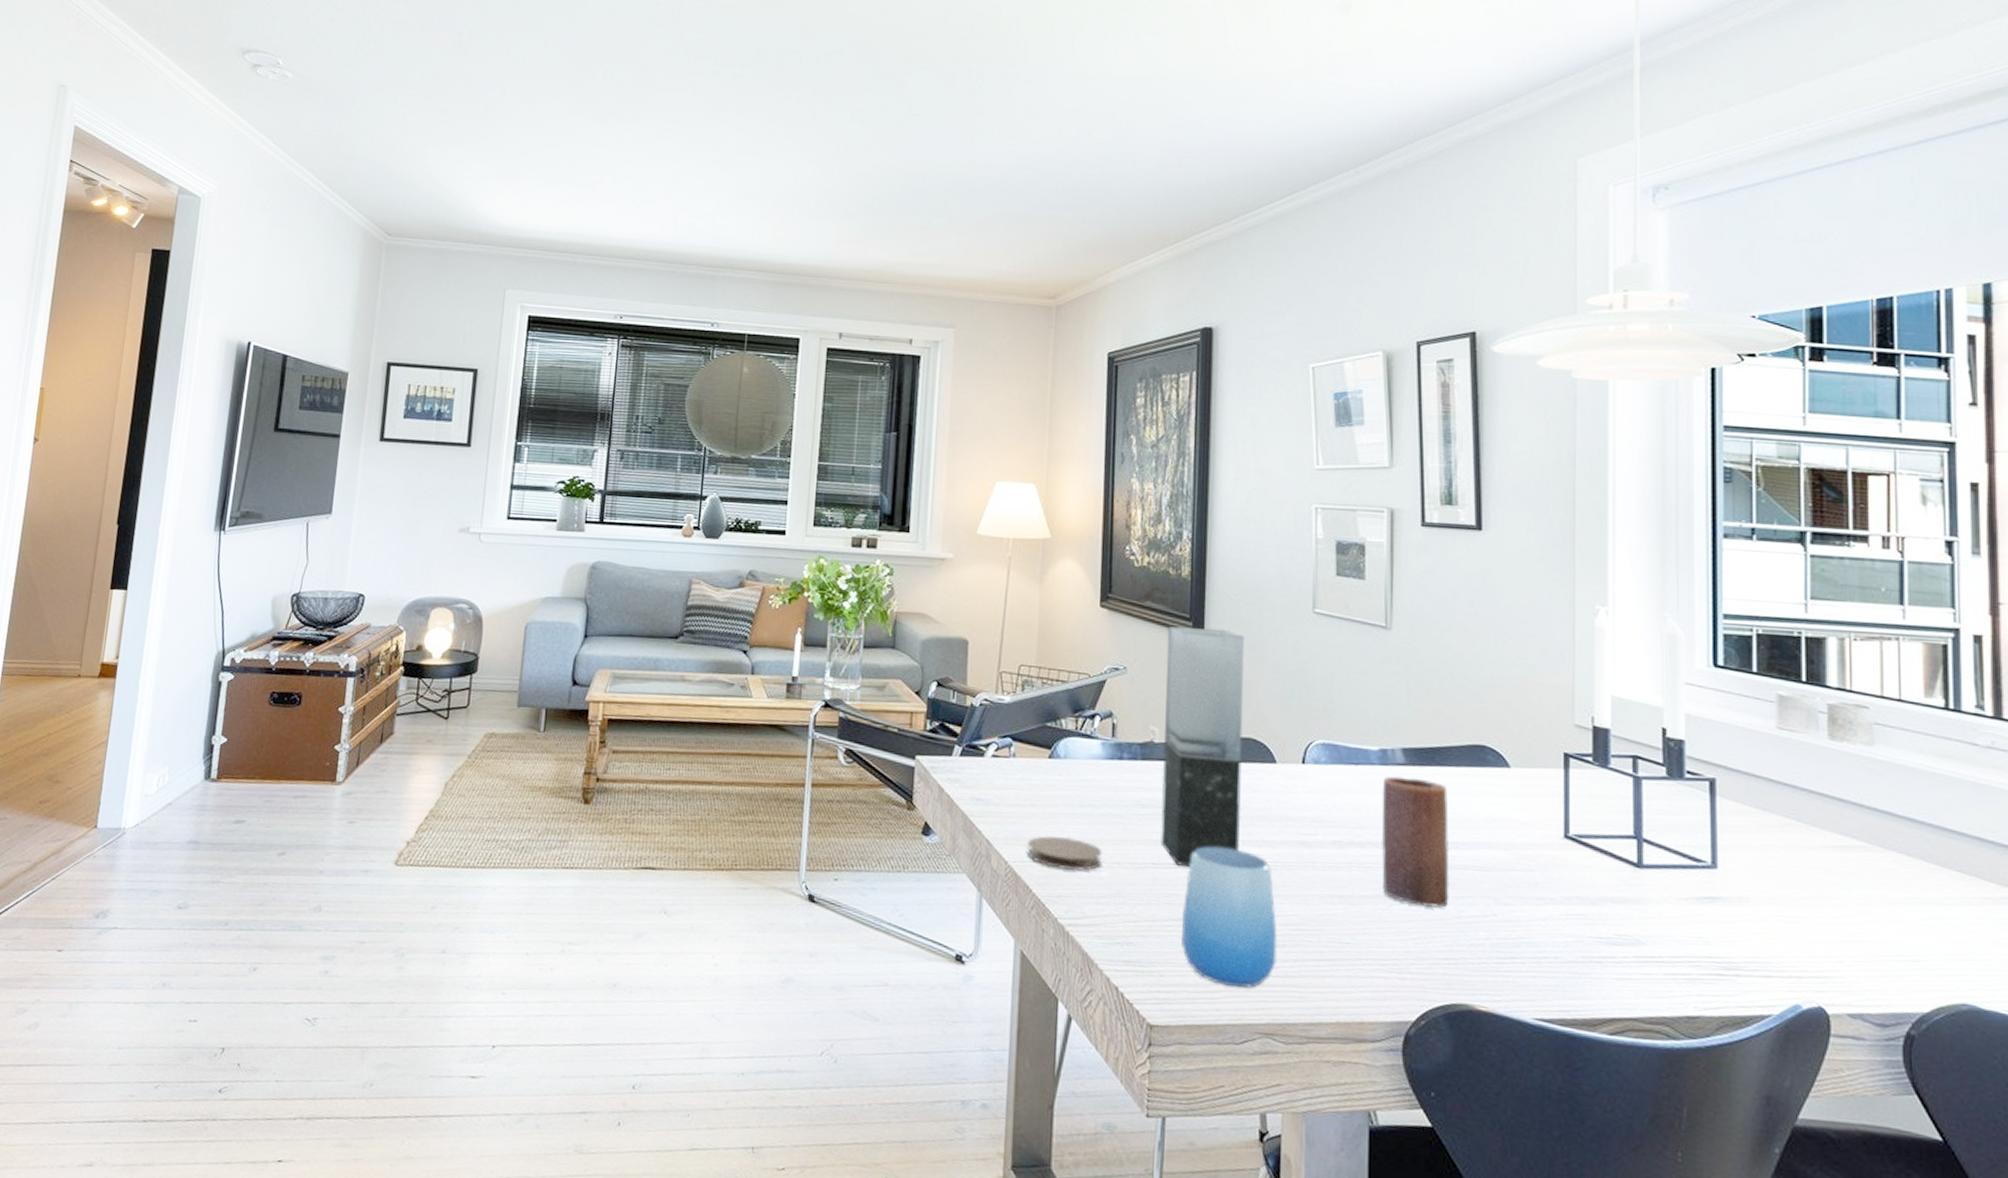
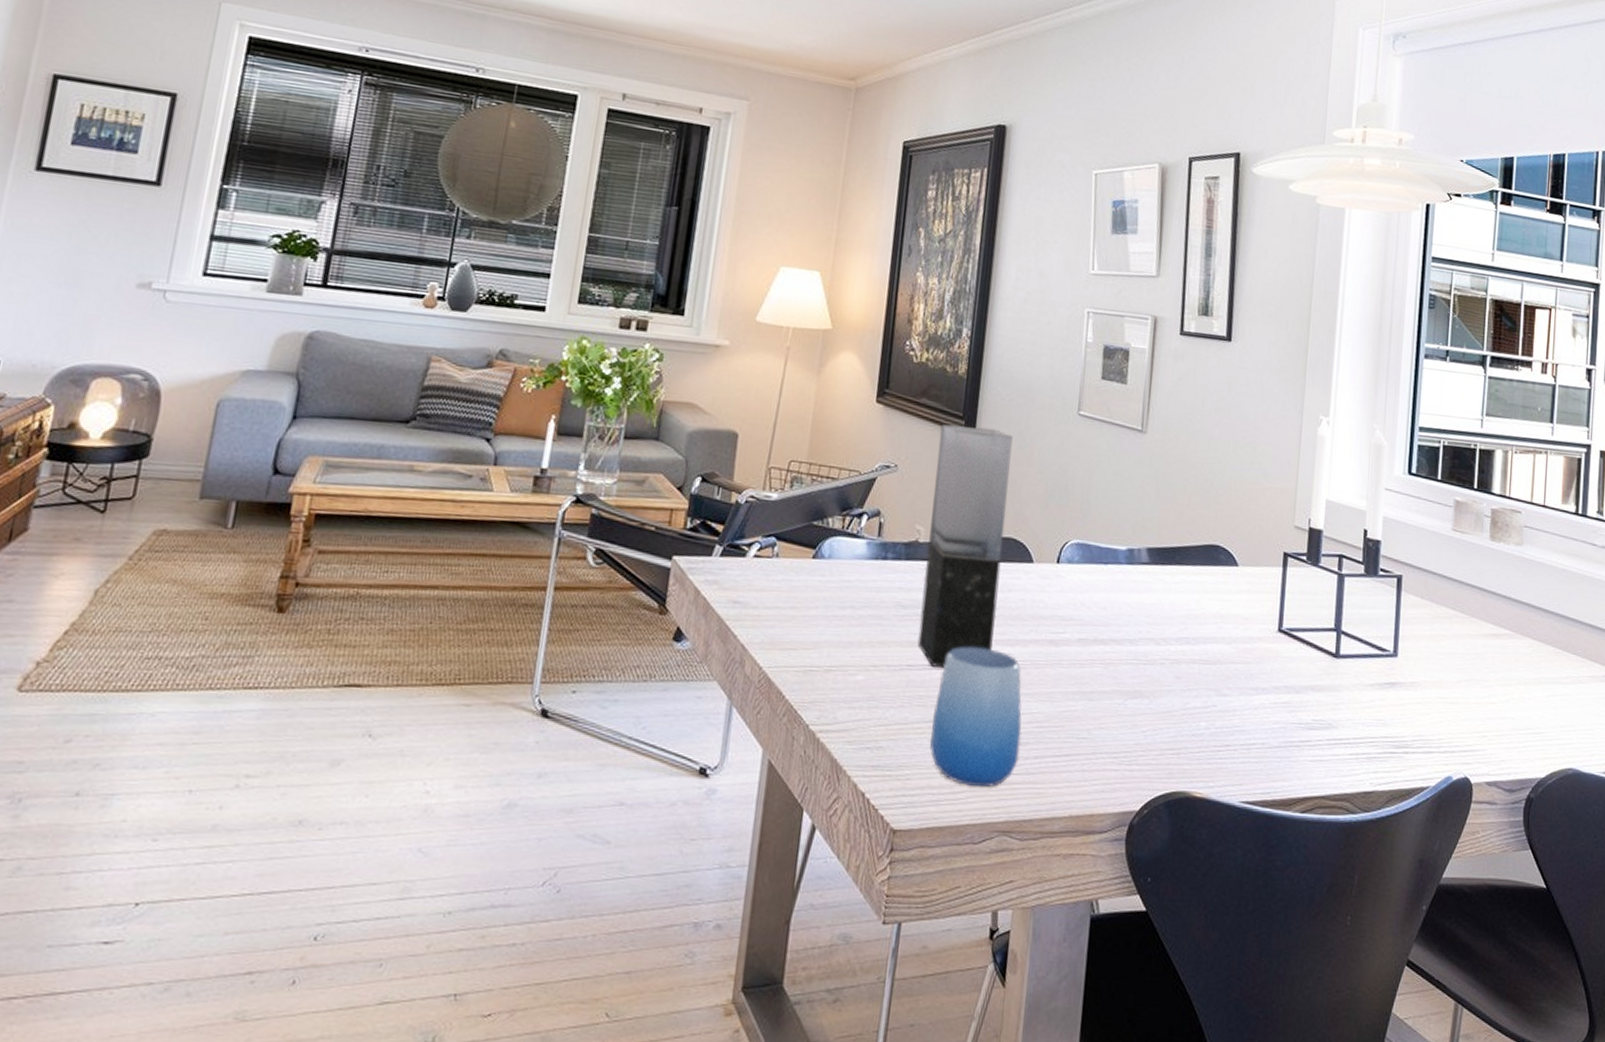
coaster: present [1027,835,1103,871] -> none [782,638,860,675]
candle: present [1381,776,1450,908] -> none [1120,575,1184,701]

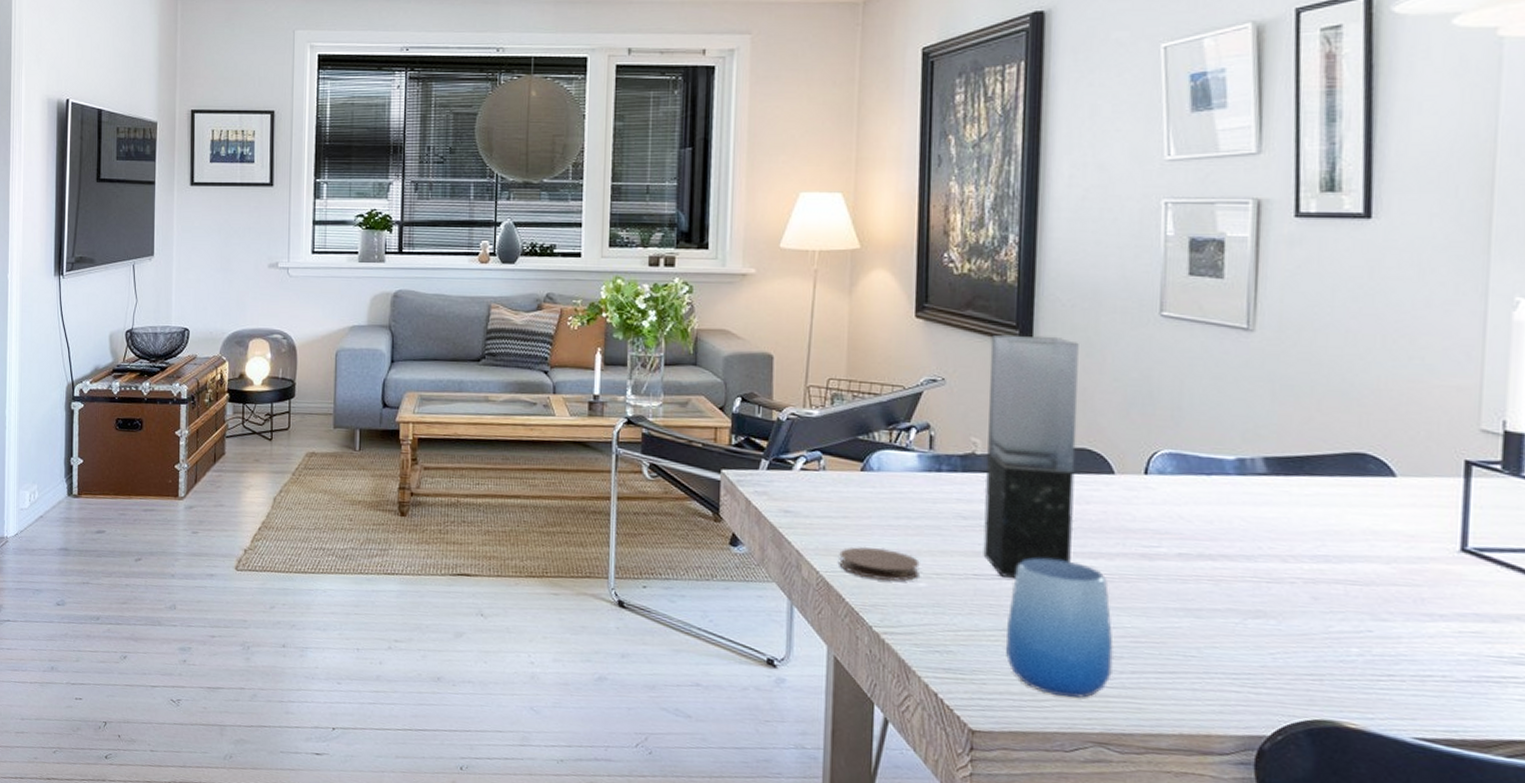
coaster: none [782,638,860,675] -> present [839,546,920,581]

